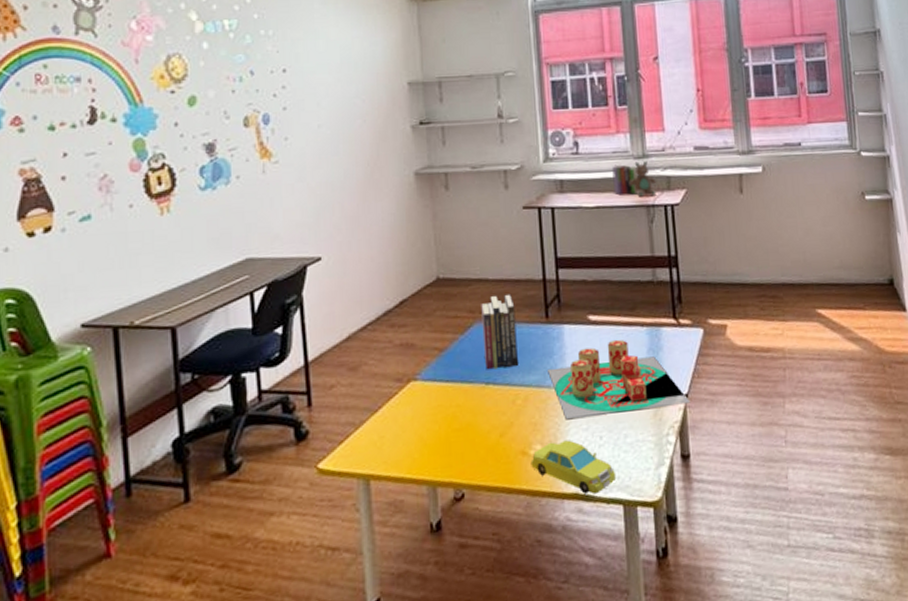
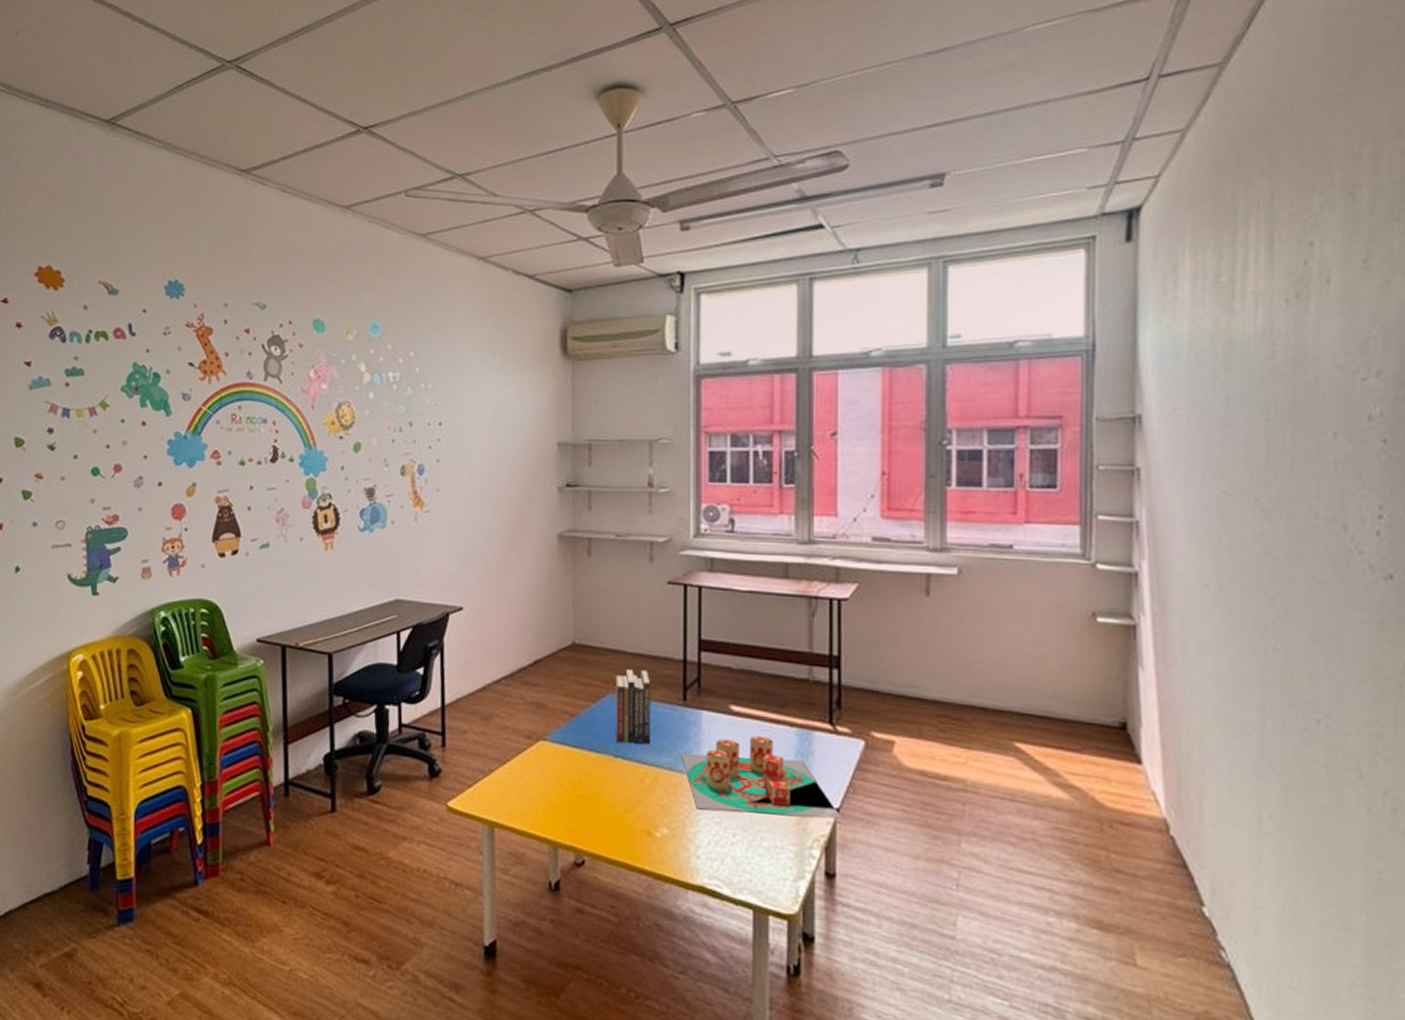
toy car: present [530,440,617,494] -> none [655,828,748,892]
books: present [611,164,639,196] -> none [770,548,802,583]
stuffed toy: present [628,161,657,197] -> none [789,547,822,587]

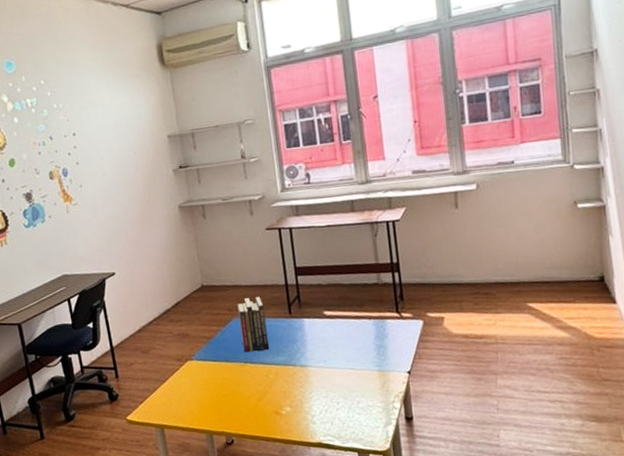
toy blocks: present [681,735,842,819] -> none [293,329,413,390]

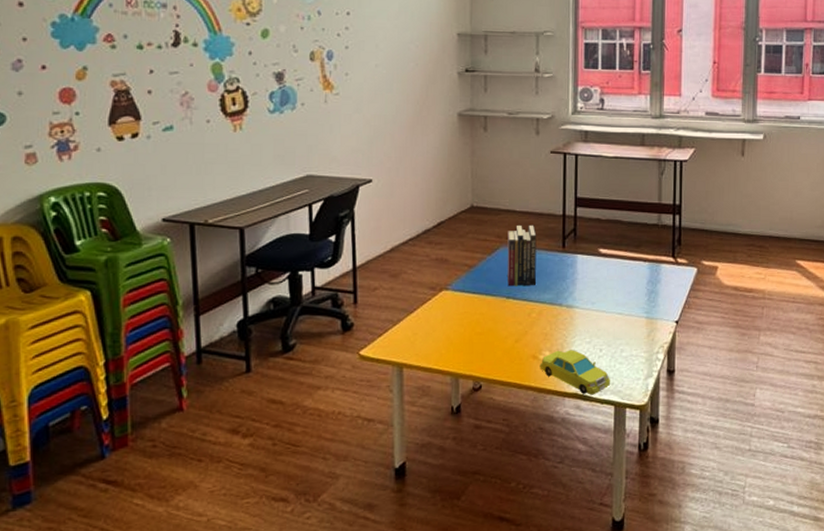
toy car: none [283,404,352,444] -> present [539,350,611,395]

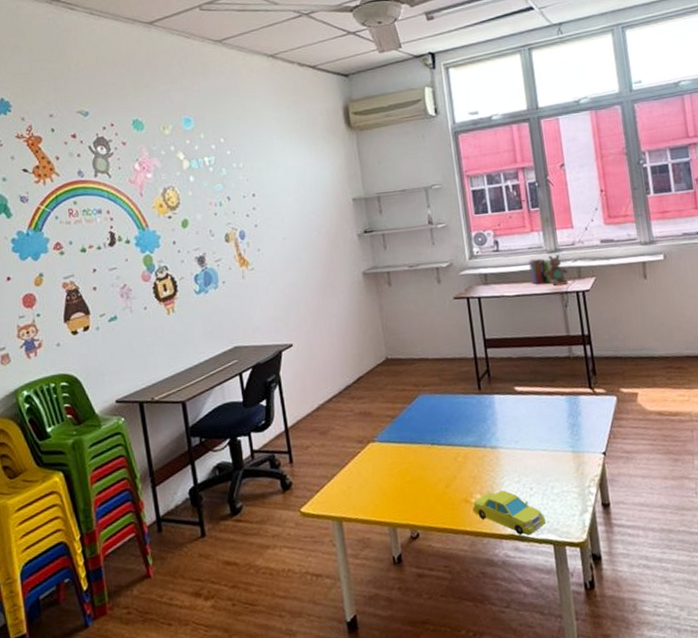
books: present [506,224,537,287] -> none [424,370,457,433]
books: none [630,122,655,149] -> present [528,258,553,285]
stuffed toy: none [645,121,669,152] -> present [543,254,569,286]

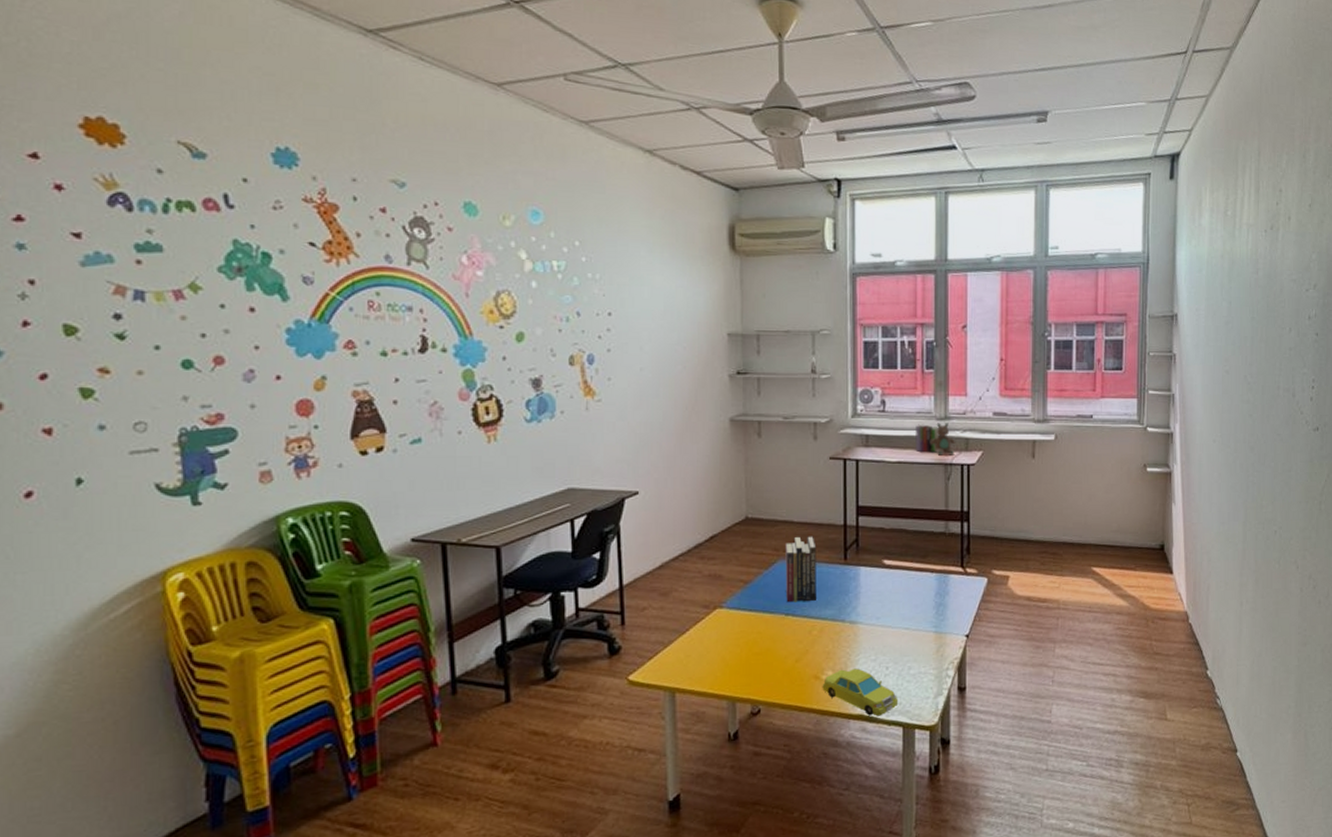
books: none [424,370,457,433] -> present [785,536,817,603]

